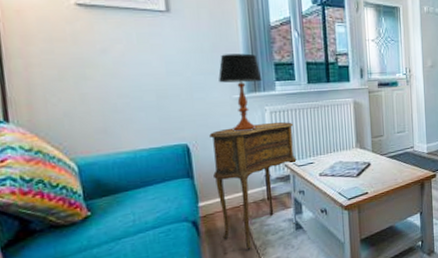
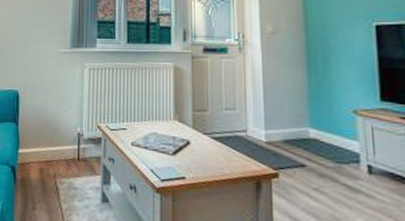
side table: present [209,122,297,250] -> none [34,80,110,212]
table lamp: present [218,53,262,132] -> none [49,11,86,85]

